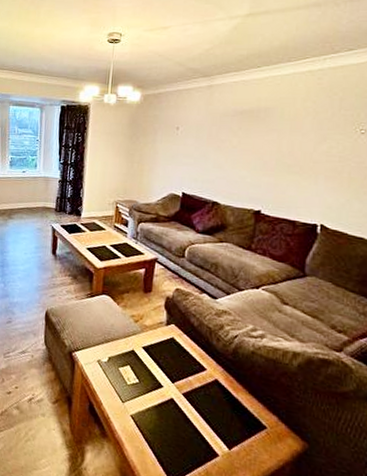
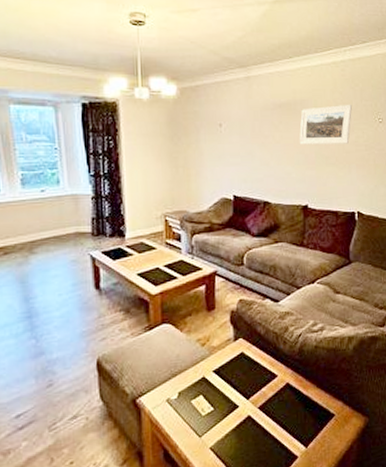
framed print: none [258,113,328,154] -> present [299,104,353,145]

